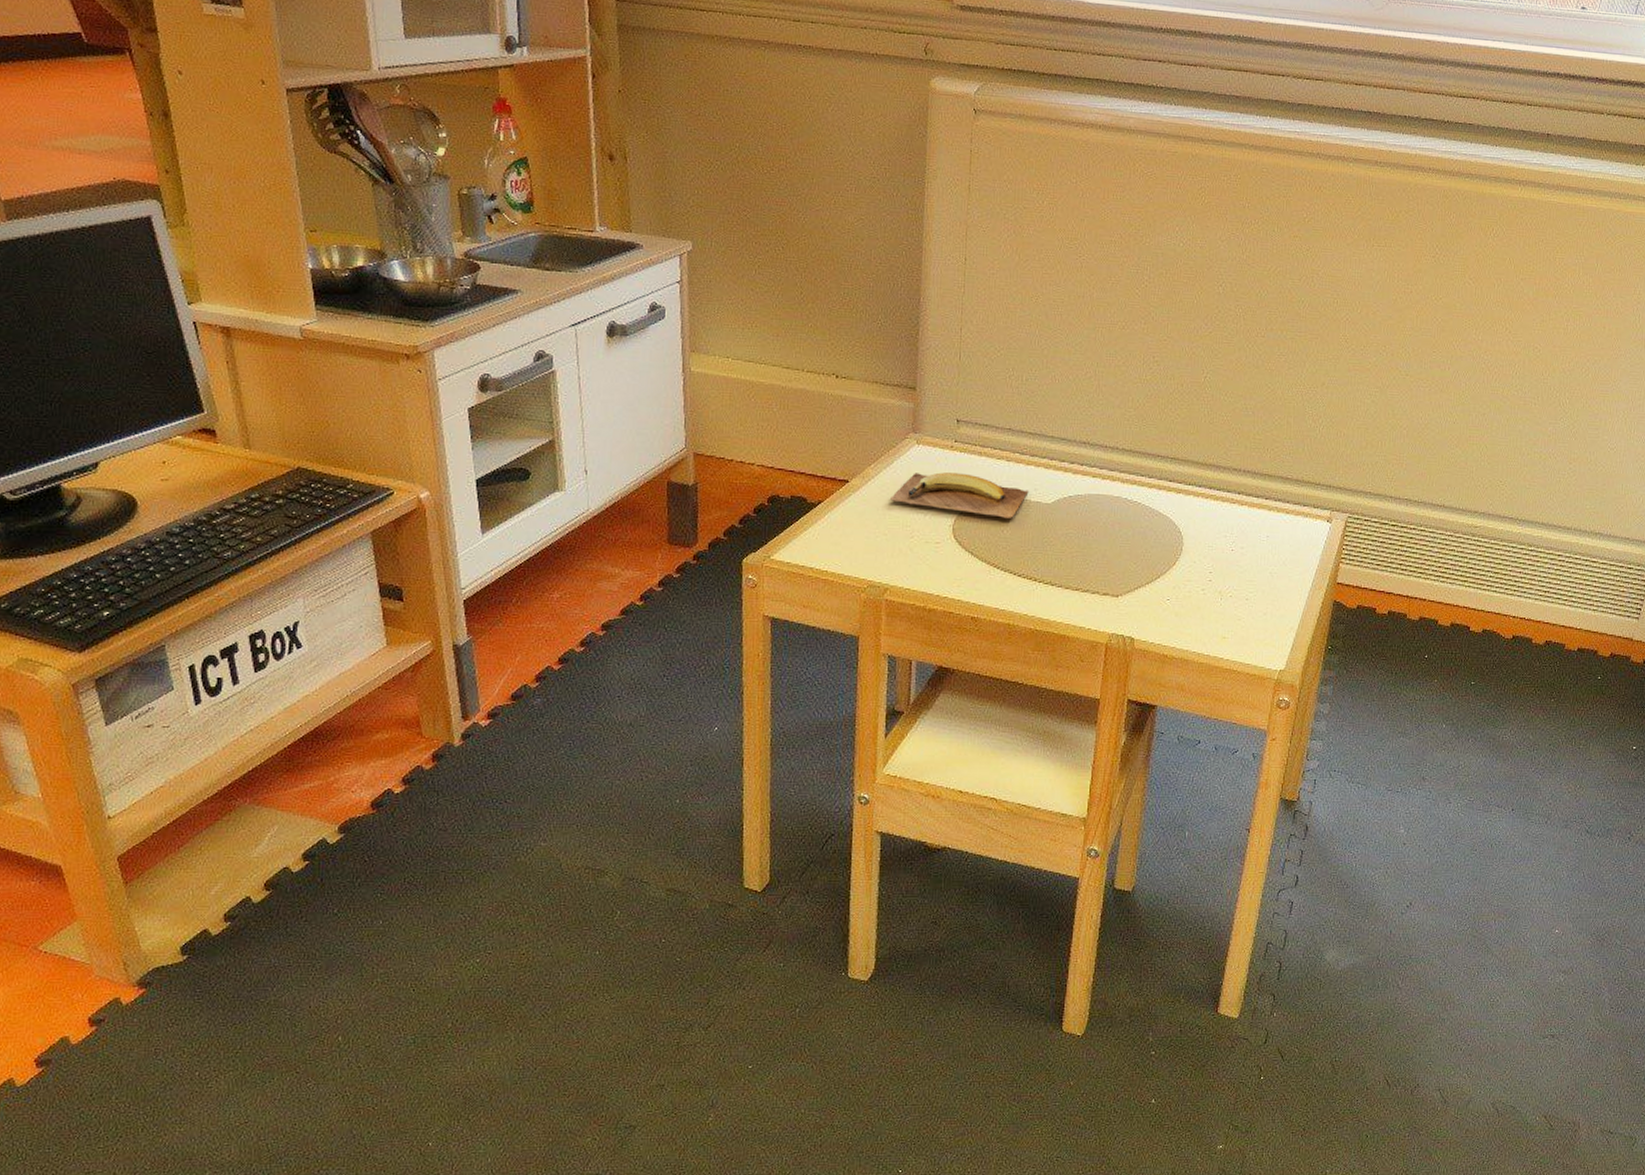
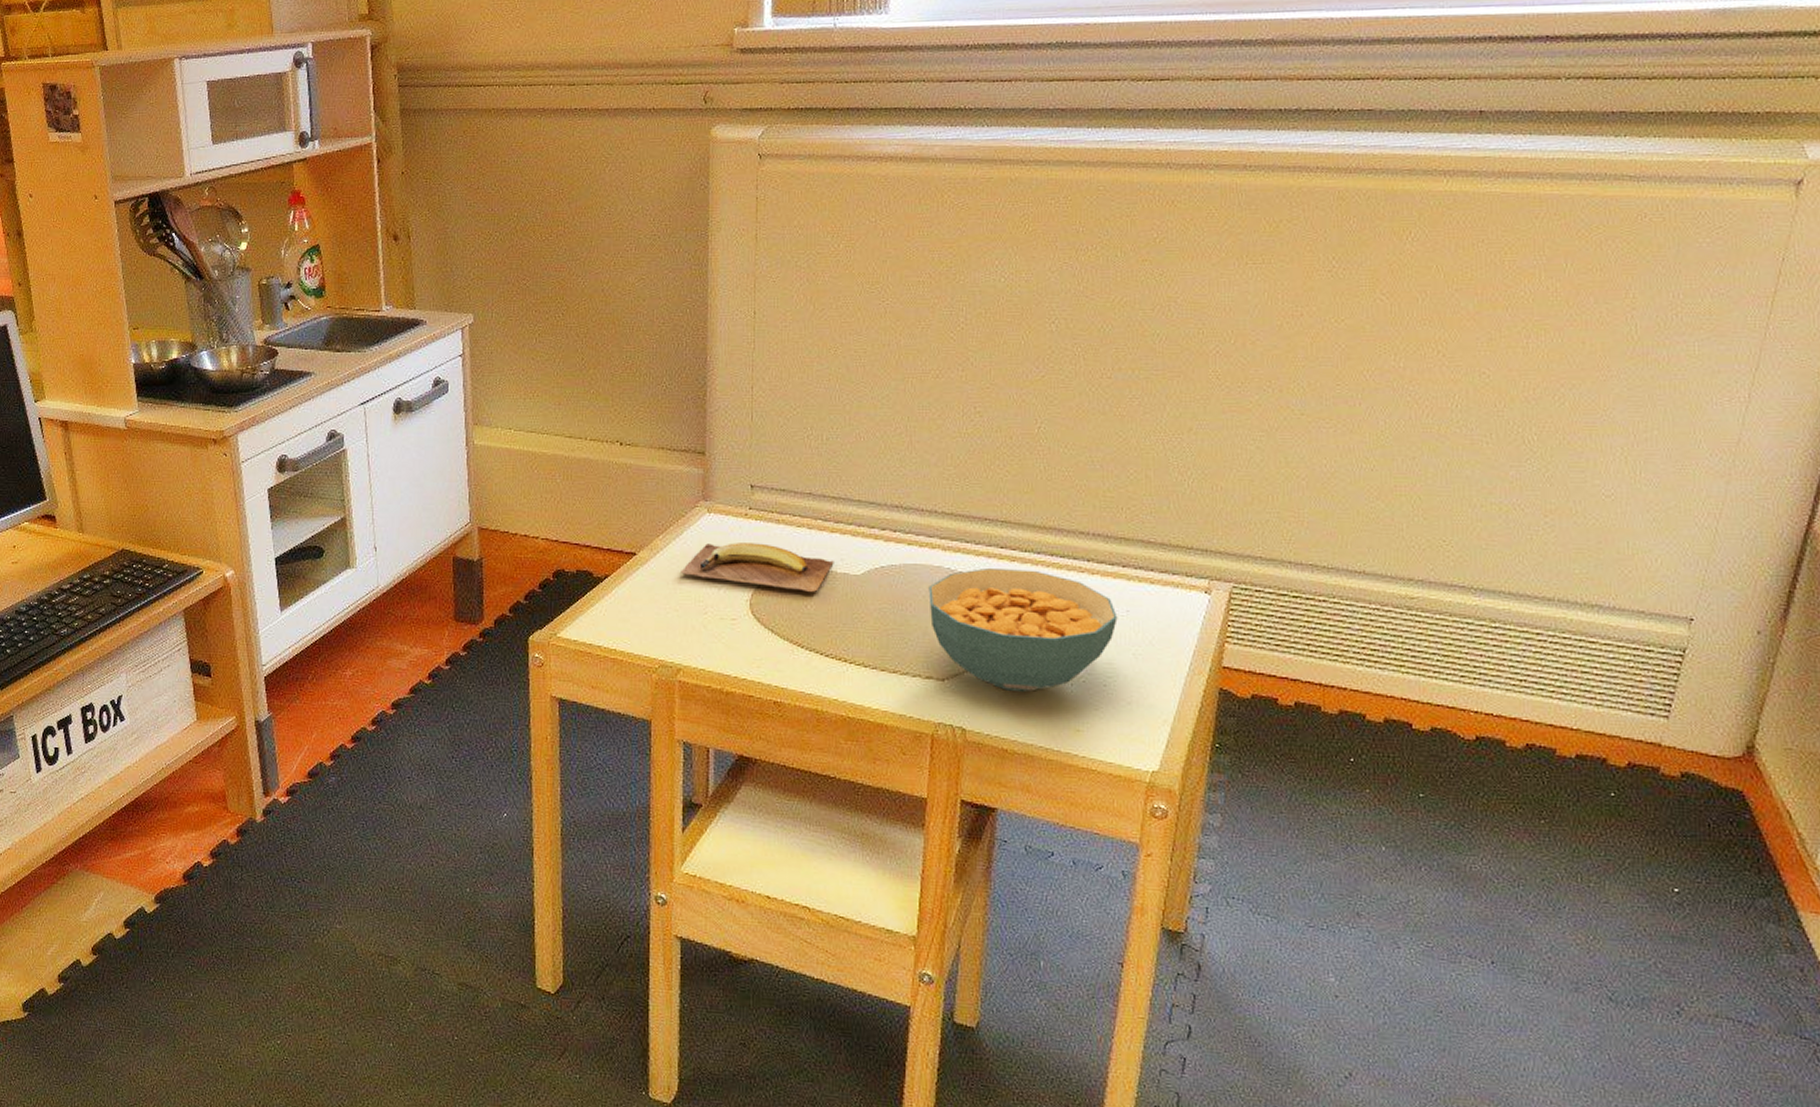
cereal bowl: none [1108,498,1260,606] -> present [928,567,1118,693]

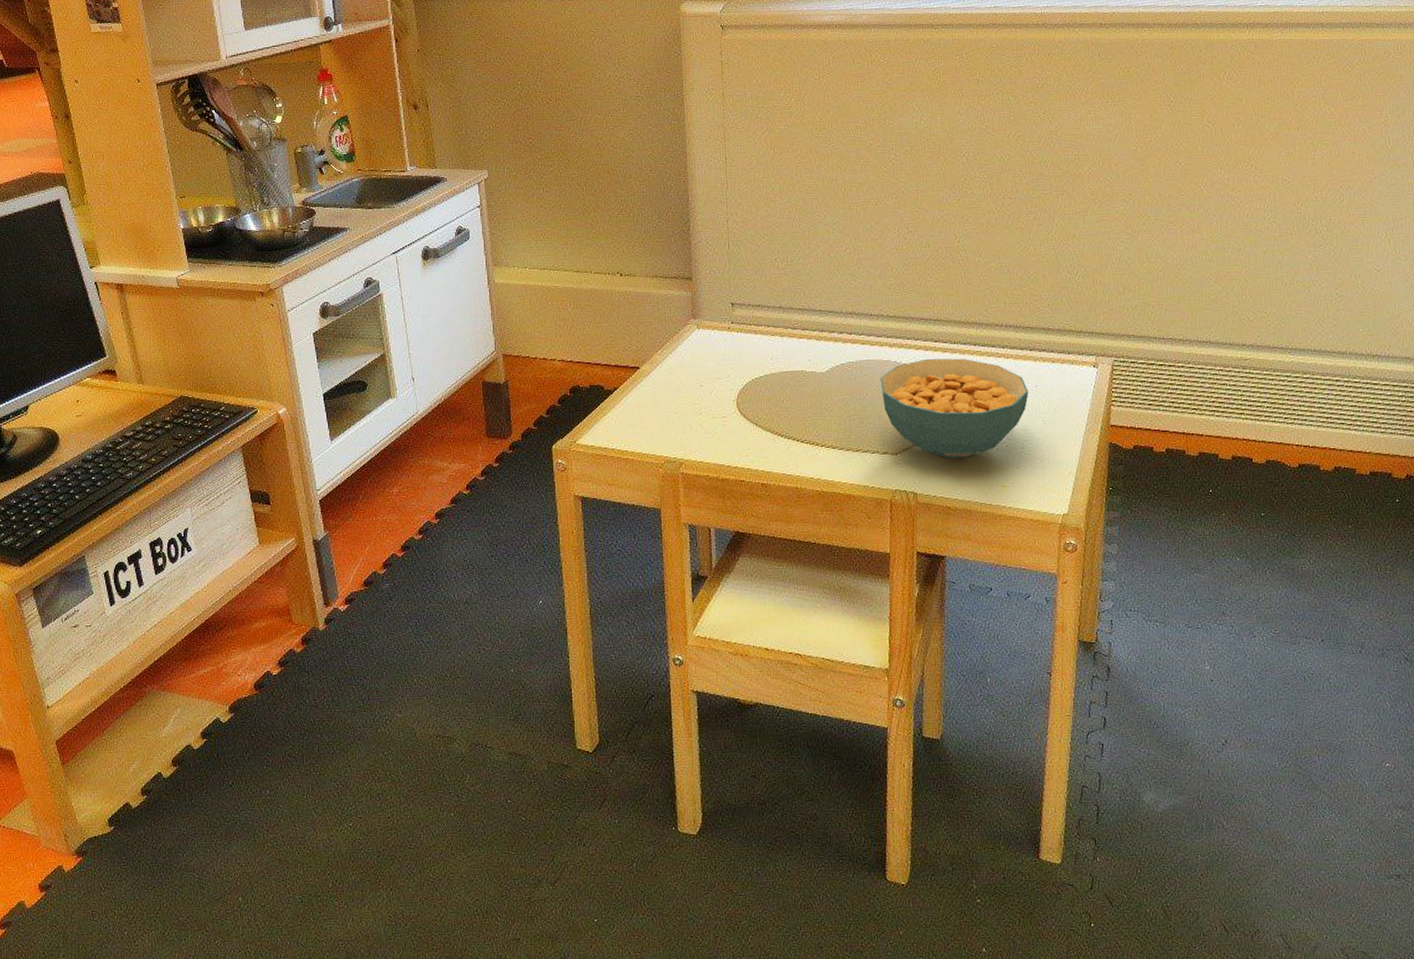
banana: present [681,543,834,592] -> none [678,351,803,389]

